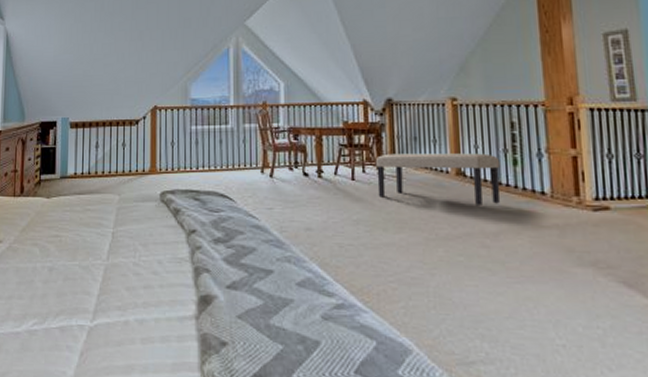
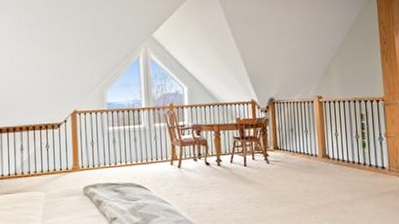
bench: present [375,153,501,207] -> none [262,139,354,181]

